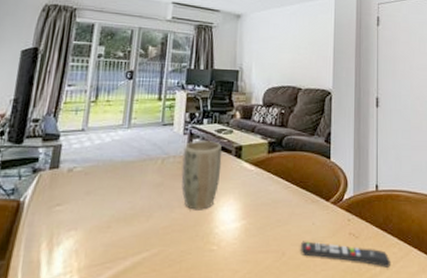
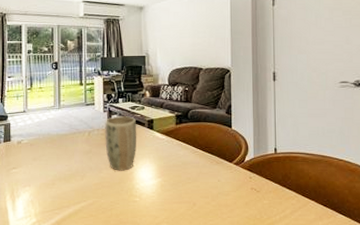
remote control: present [301,241,391,268] -> none [209,194,290,216]

